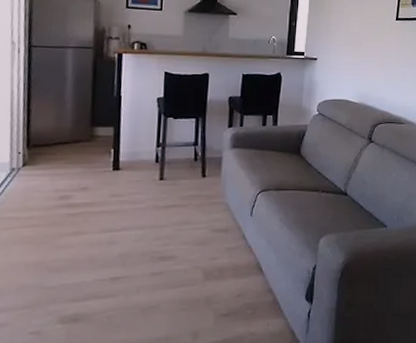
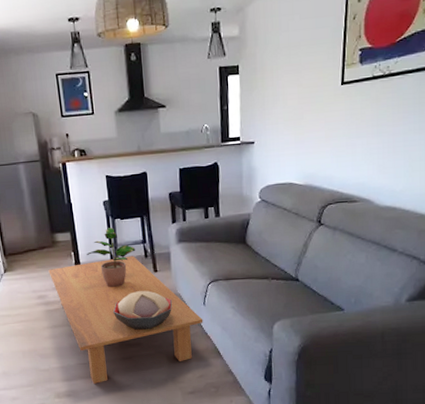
coffee table: none [79,158,248,305] -> present [48,256,203,384]
potted plant: none [128,126,185,191] -> present [86,228,136,287]
decorative bowl: none [148,197,218,241] -> present [112,290,173,330]

